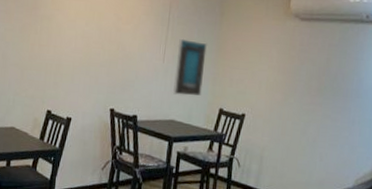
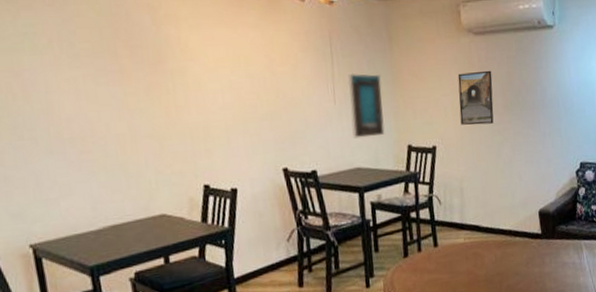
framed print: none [272,53,311,103] -> present [457,70,494,125]

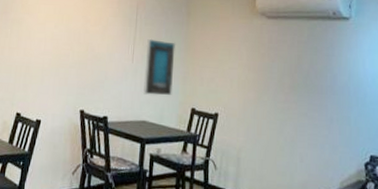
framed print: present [457,70,494,125] -> none [245,51,281,101]

